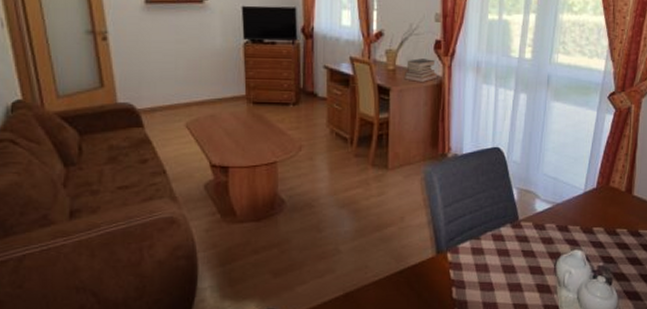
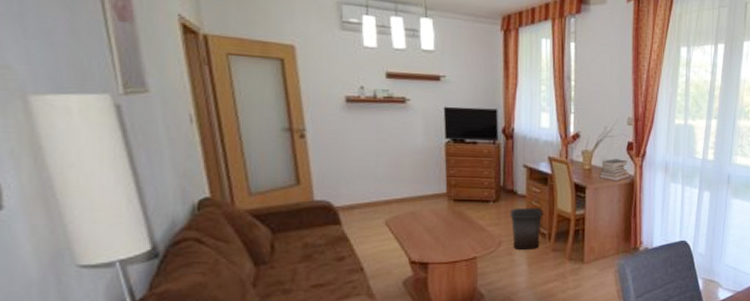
waste bin: none [310,110,344,156] -> present [510,207,542,251]

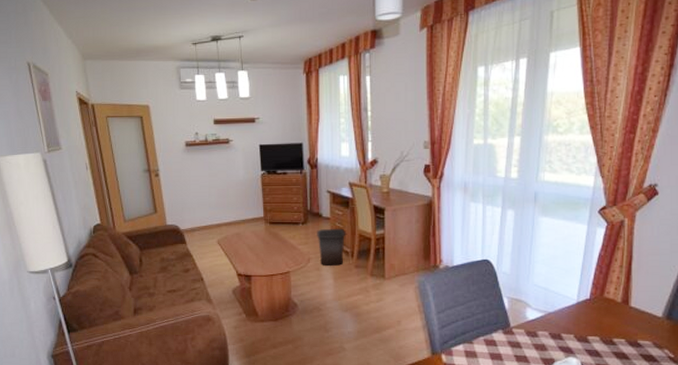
books: present [600,159,629,182] -> none [398,181,427,203]

